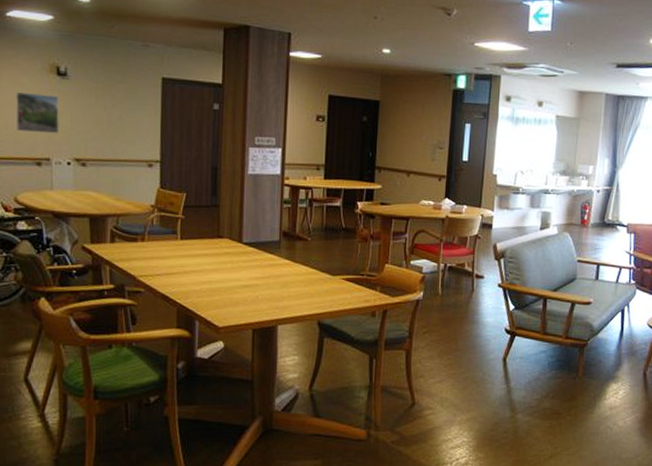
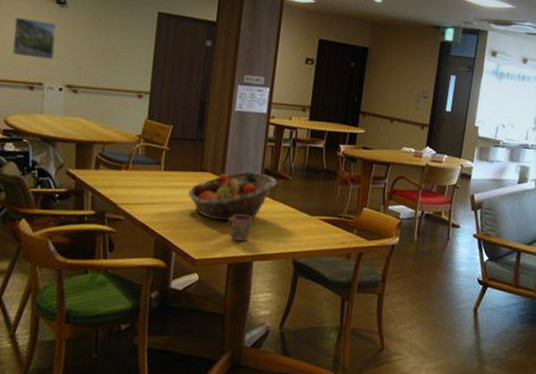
fruit basket: none [207,235,296,286] -> present [188,171,277,221]
mug: none [250,279,274,306] -> present [228,214,252,242]

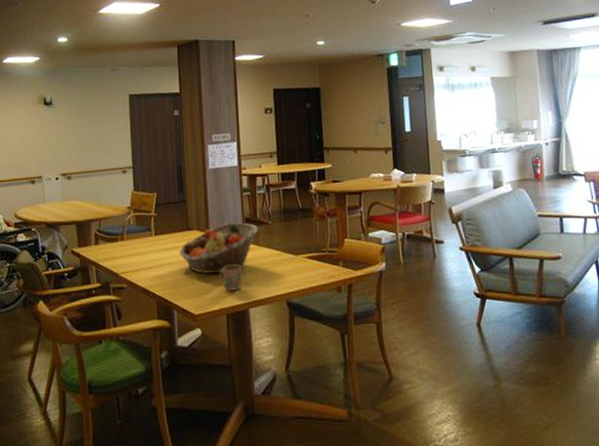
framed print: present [11,17,57,60] -> none [12,122,49,157]

